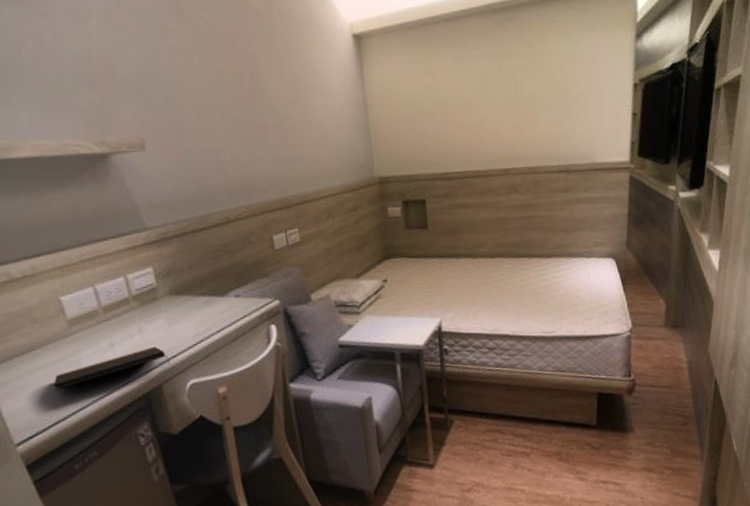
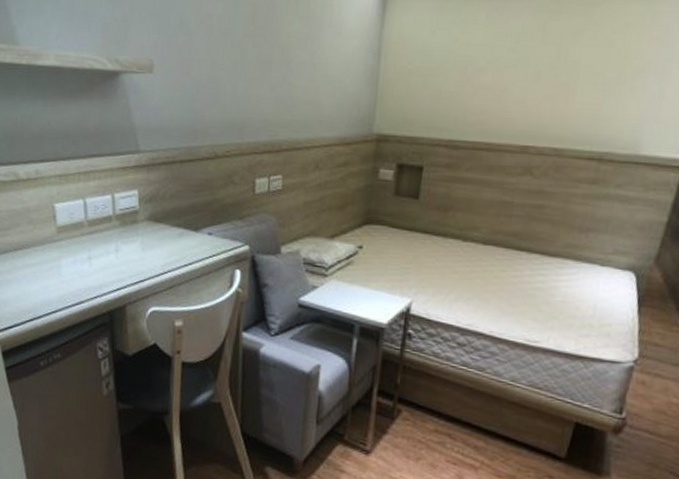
notepad: present [53,346,171,390] -> none [35,267,138,290]

